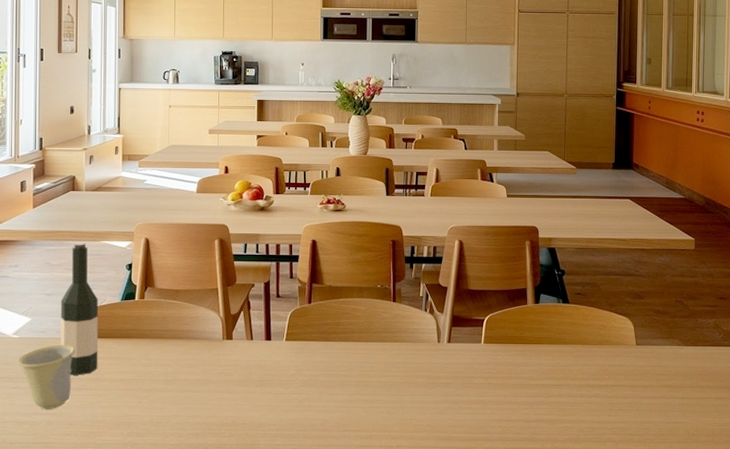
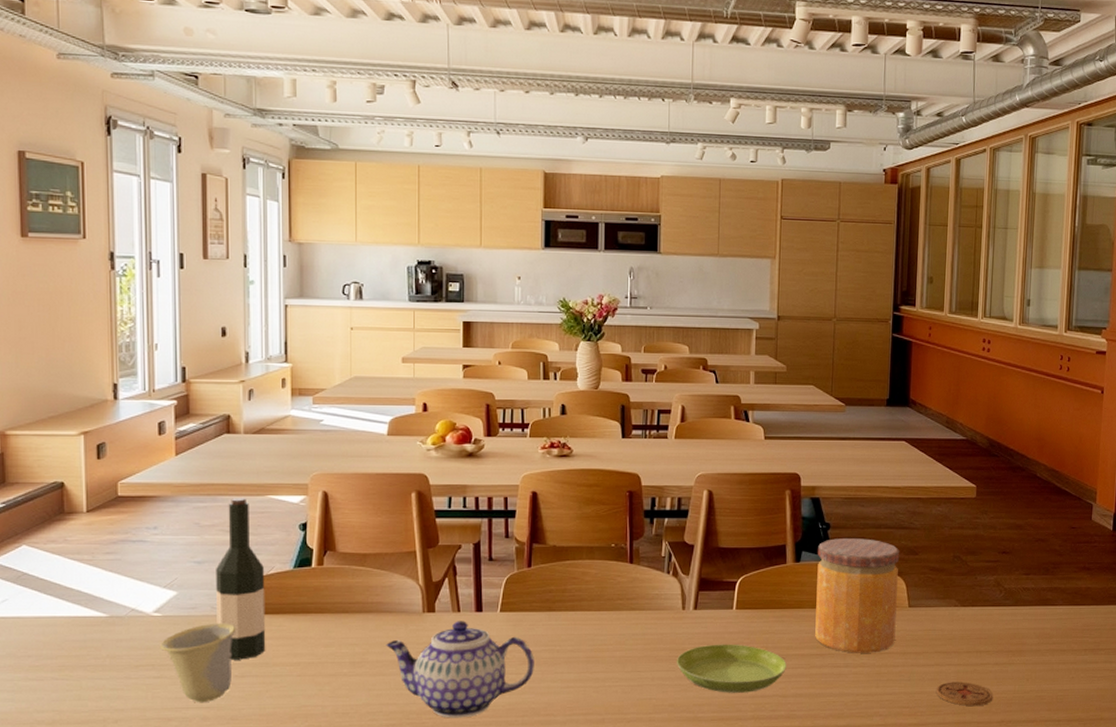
teapot: none [193,347,313,430] -> present [386,621,534,718]
saucer: none [433,373,529,417] -> present [677,644,787,693]
jar: none [553,283,627,385] -> present [815,538,900,653]
coaster: none [664,413,716,436] -> present [937,681,993,706]

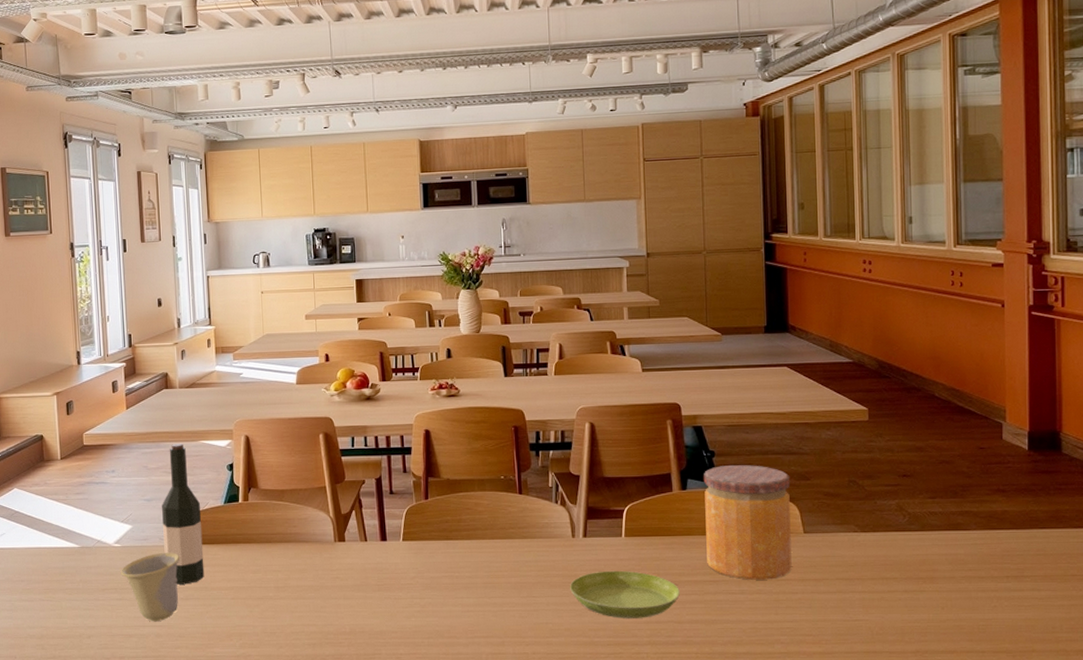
teapot: present [386,621,534,718] -> none [304,549,436,639]
coaster: present [937,681,993,706] -> none [841,609,905,635]

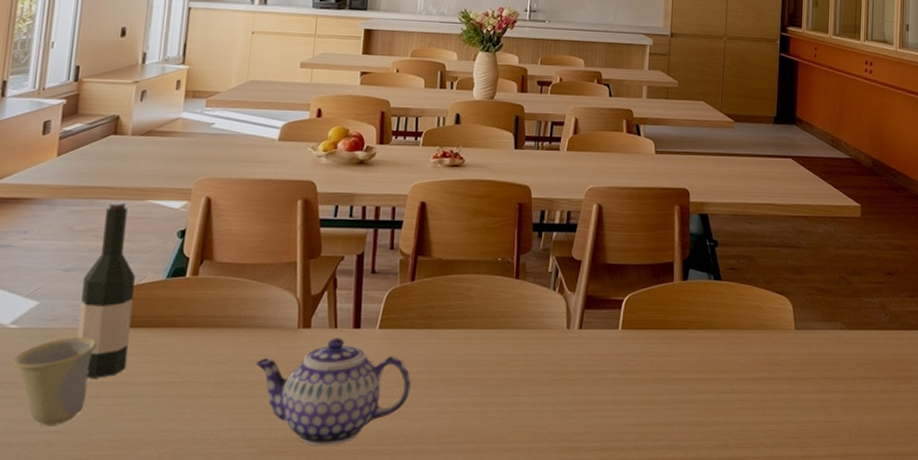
teapot: none [304,549,436,639] -> present [255,338,411,446]
saucer: present [570,570,680,619] -> none [559,366,672,420]
jar: present [704,465,792,580] -> none [701,256,787,378]

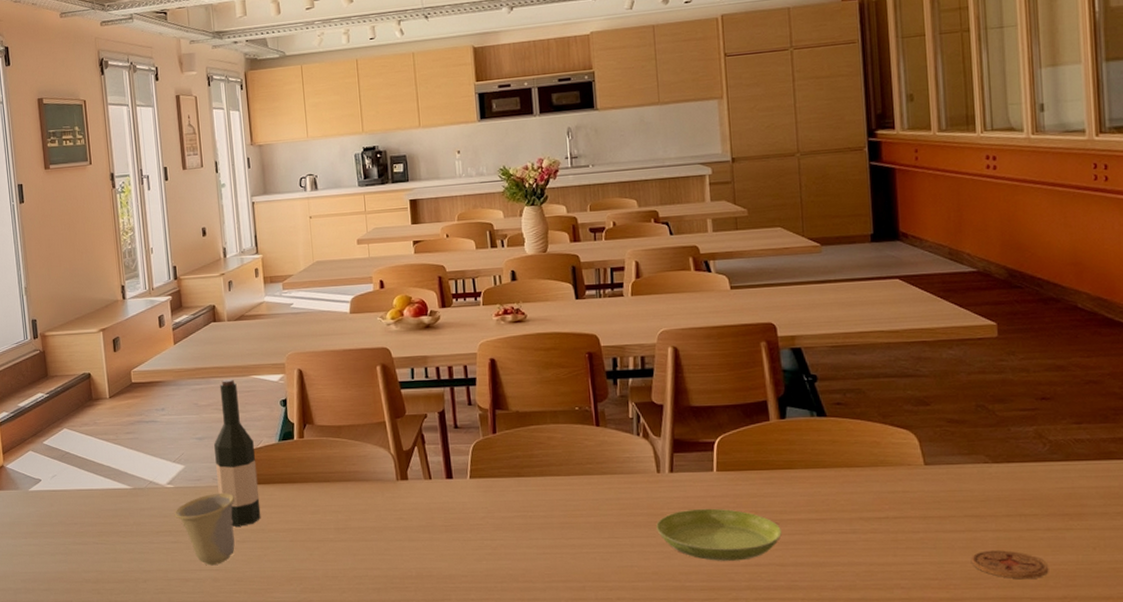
teapot: present [255,338,411,446] -> none [366,488,509,583]
saucer: none [559,366,672,420] -> present [656,508,782,561]
coaster: none [823,410,880,437] -> present [972,550,1049,578]

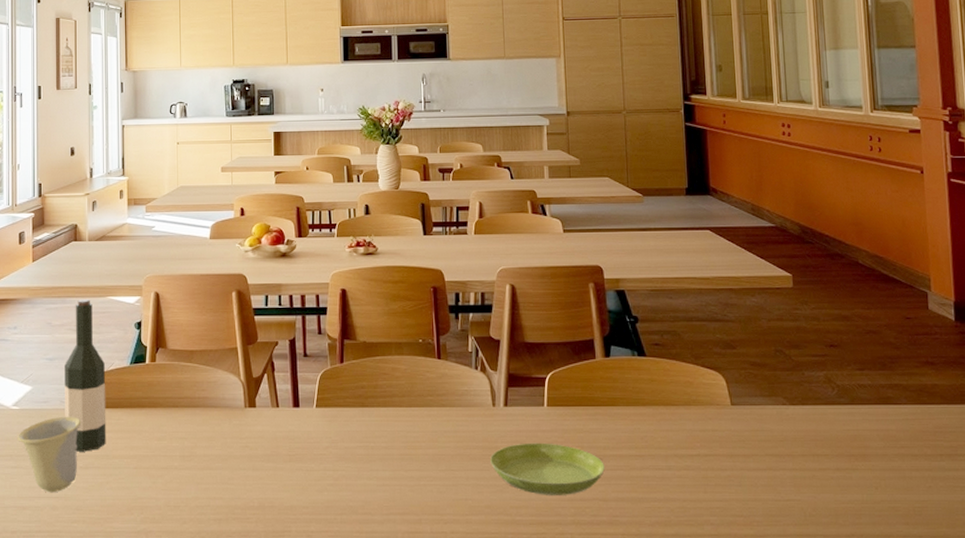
coaster: present [972,550,1049,578] -> none [772,488,839,516]

